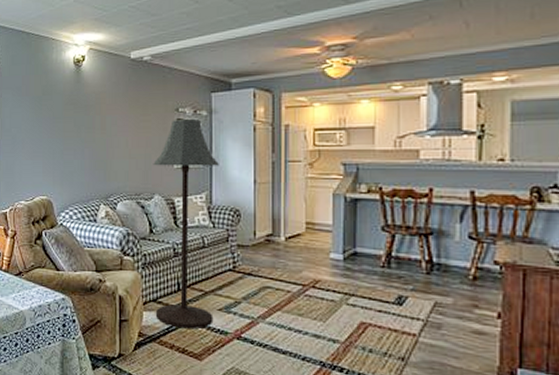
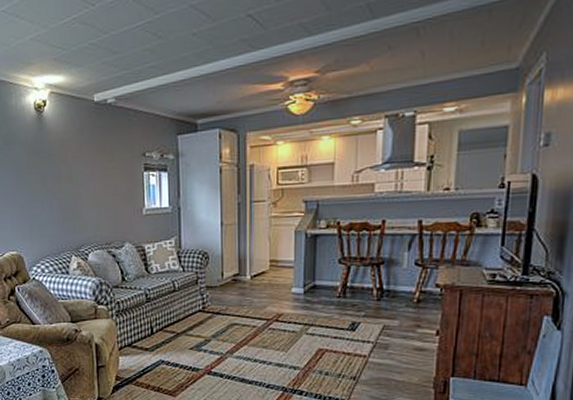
floor lamp: present [153,119,219,329] -> none [122,164,187,369]

